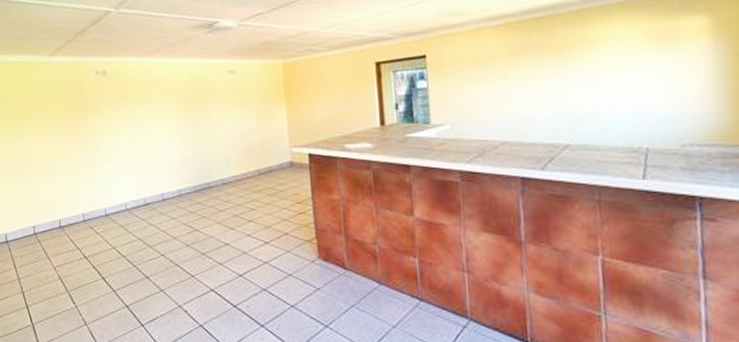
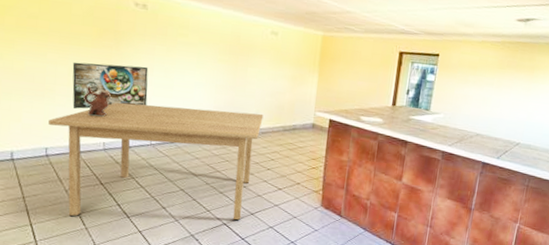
table: none [34,159,235,295] -> present [48,102,263,221]
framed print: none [49,131,118,183] -> present [72,62,149,109]
vessel: none [61,159,85,189] -> present [84,85,112,117]

